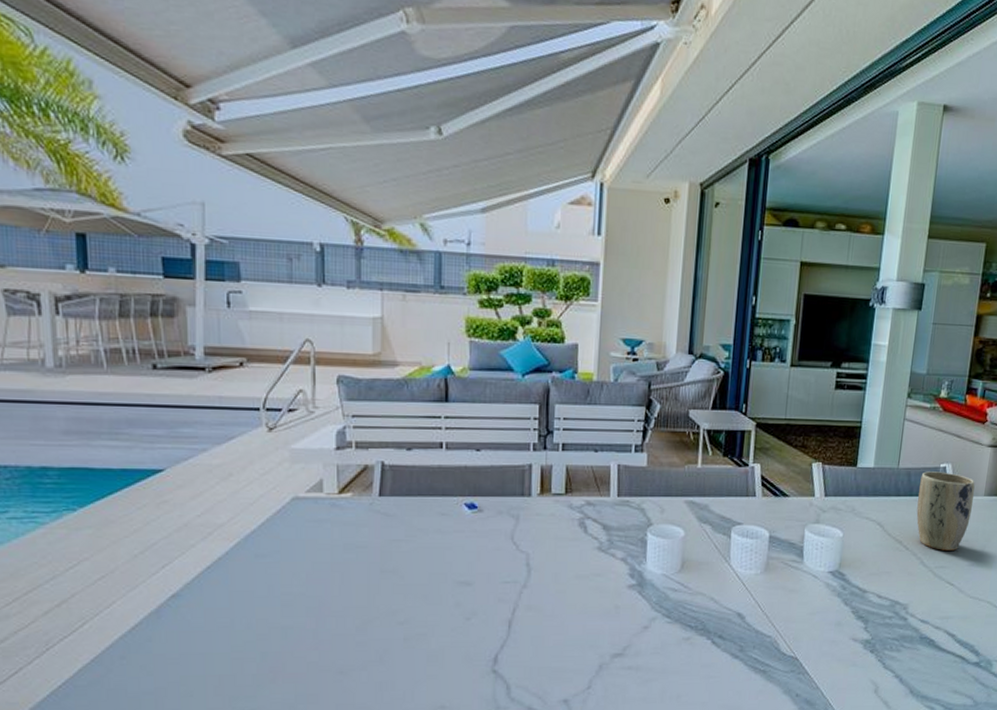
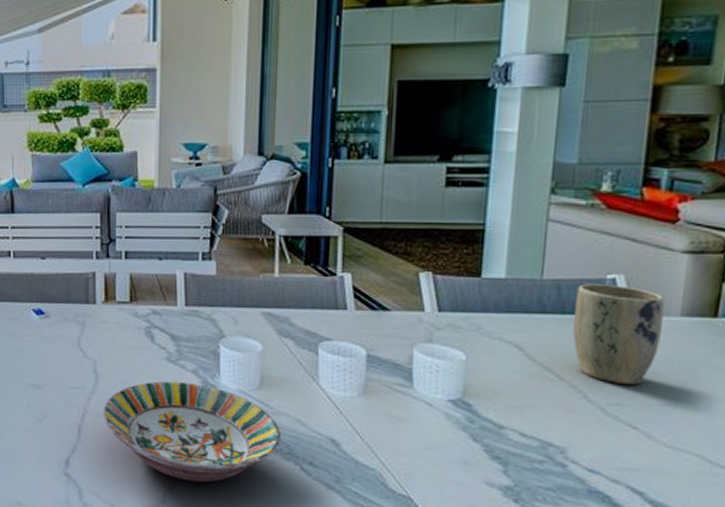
serving bowl: none [535,570,697,665] -> present [104,381,282,483]

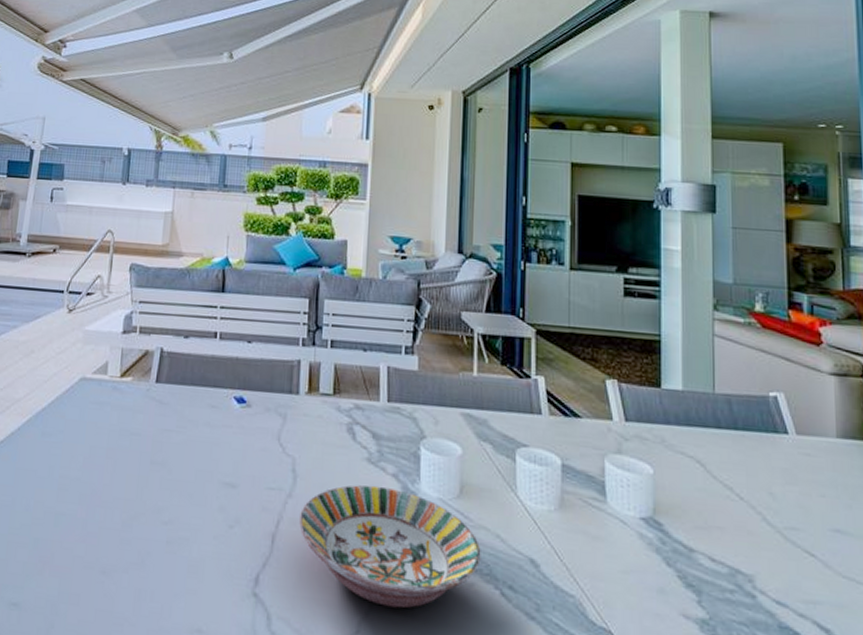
plant pot: present [573,284,665,385] -> none [746,400,823,508]

